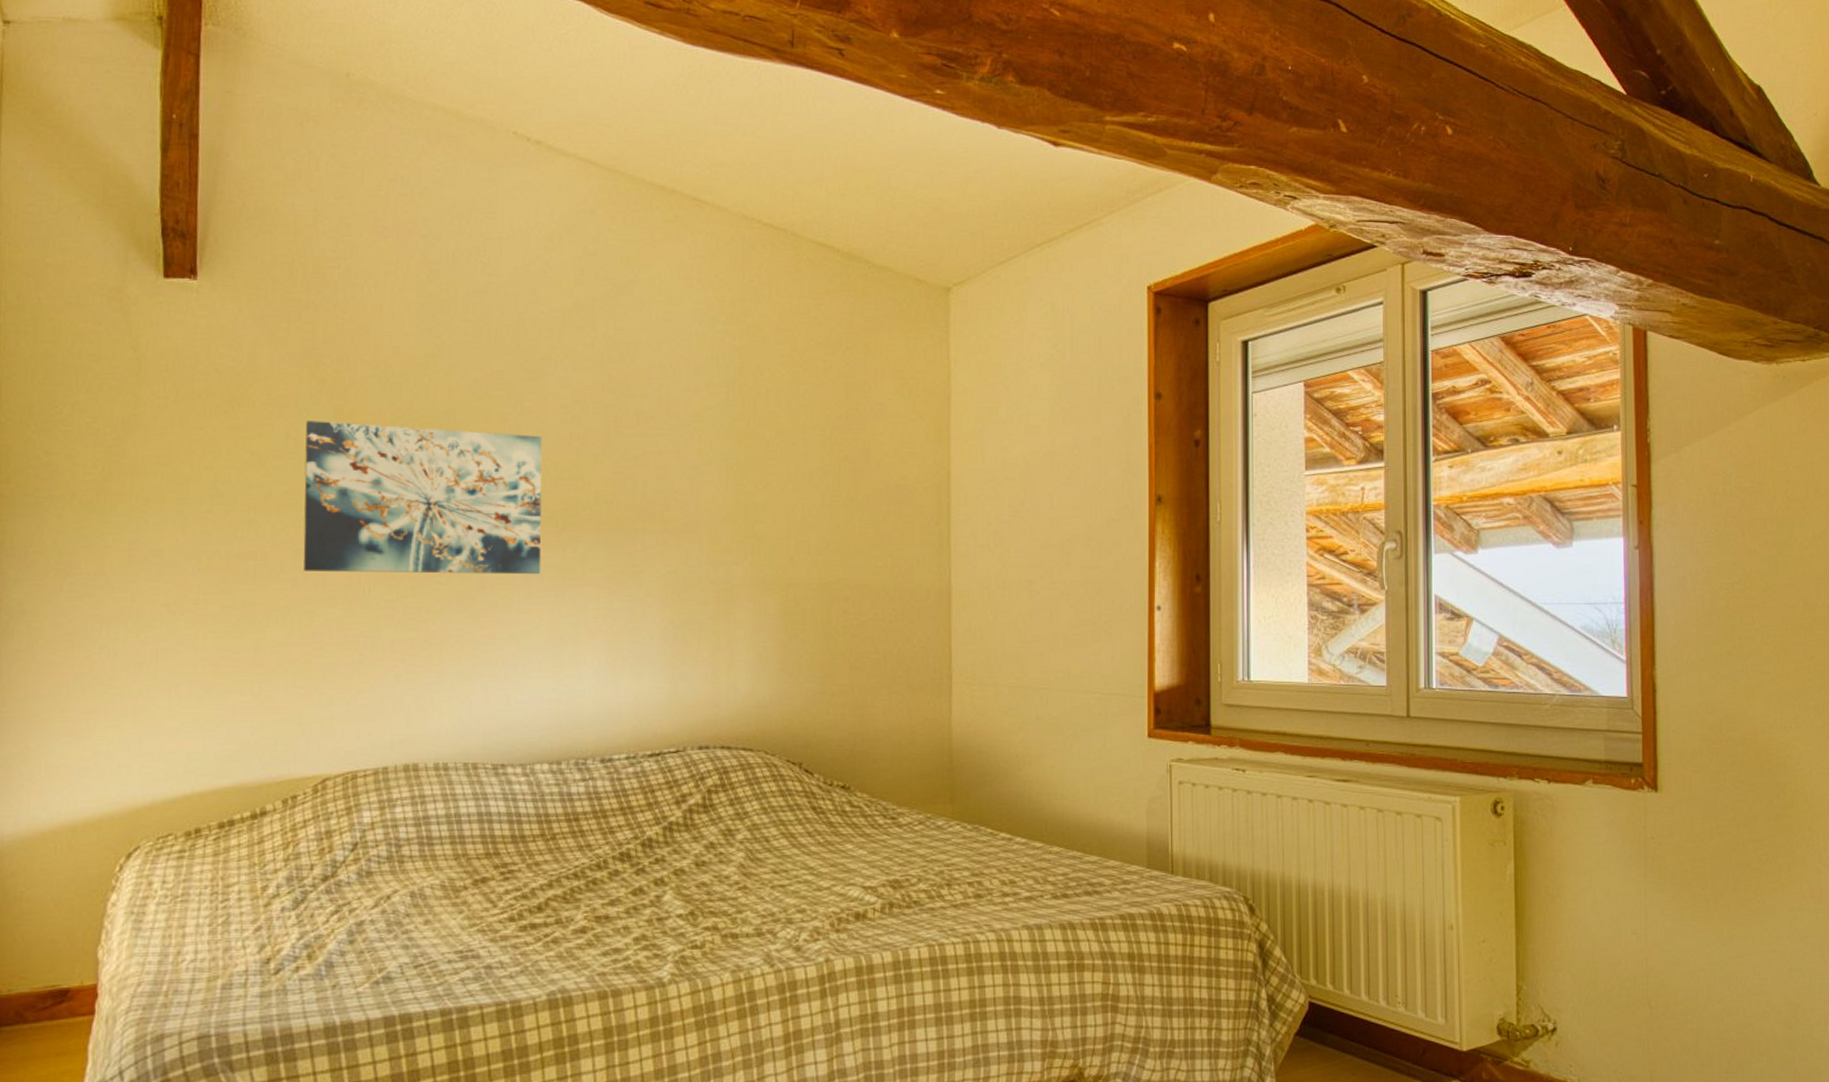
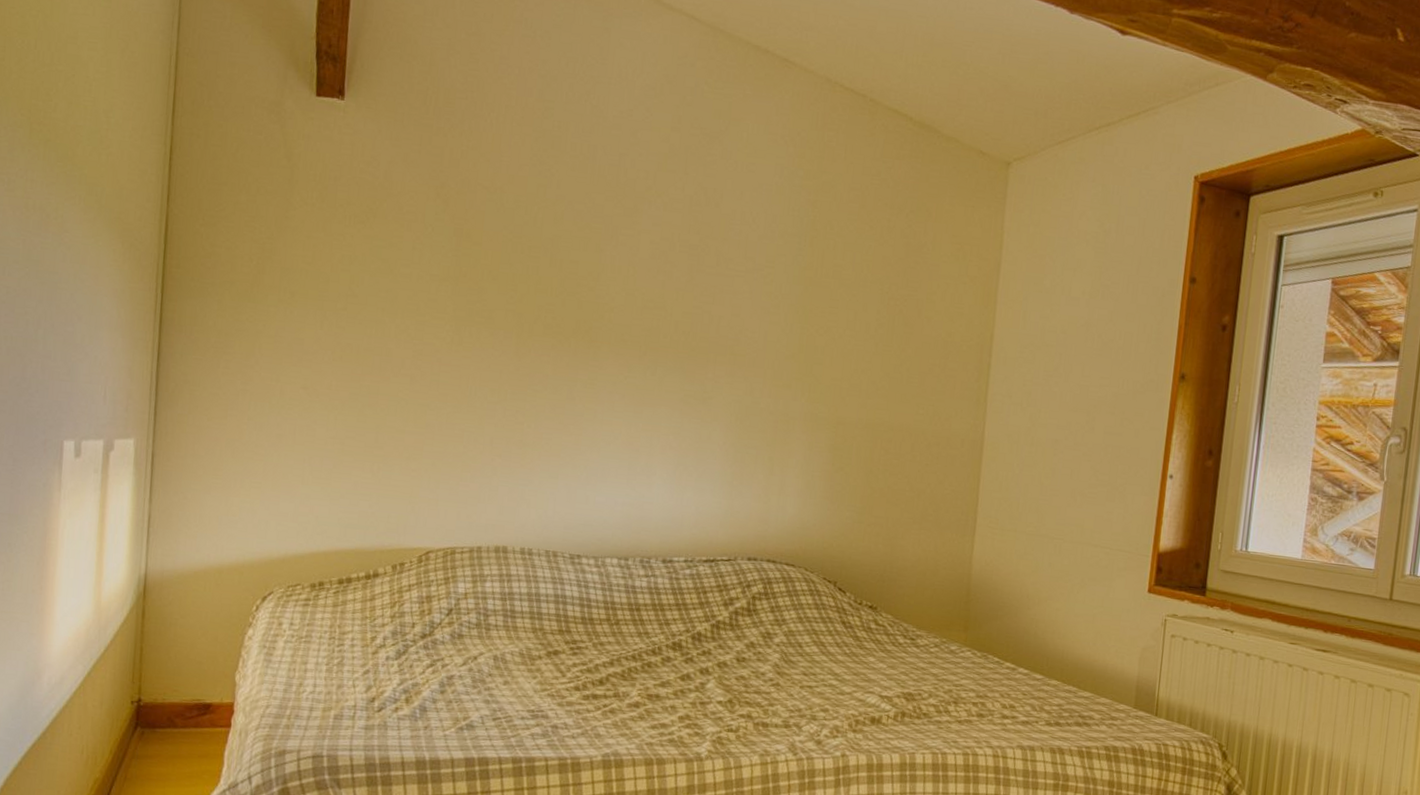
wall art: present [303,420,542,575] -> none [421,235,633,392]

